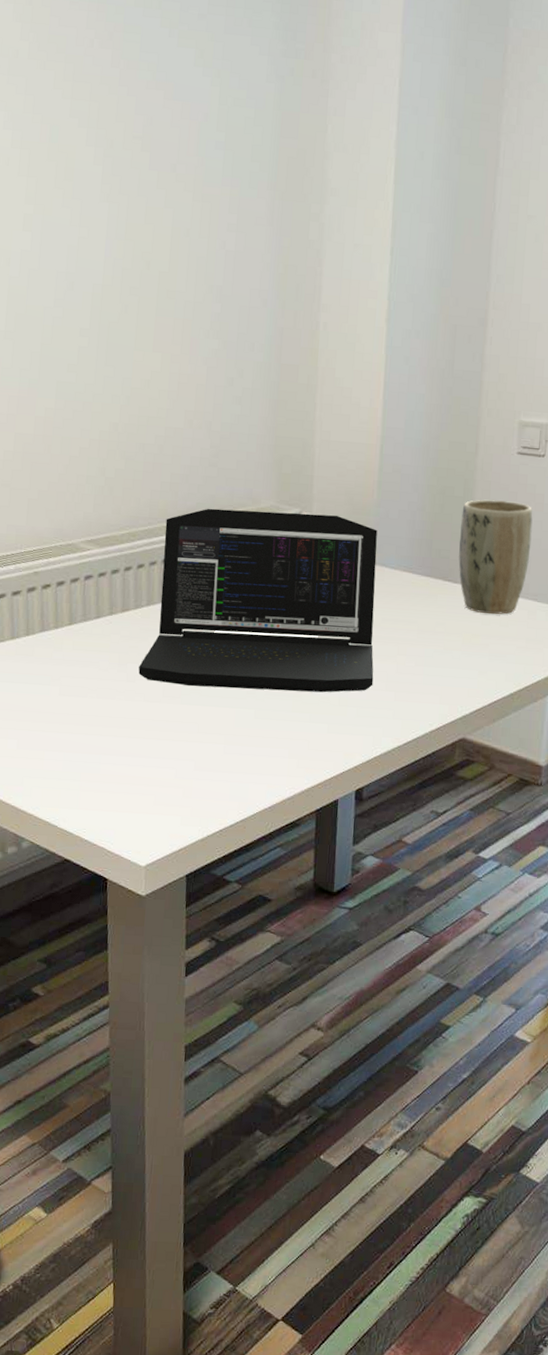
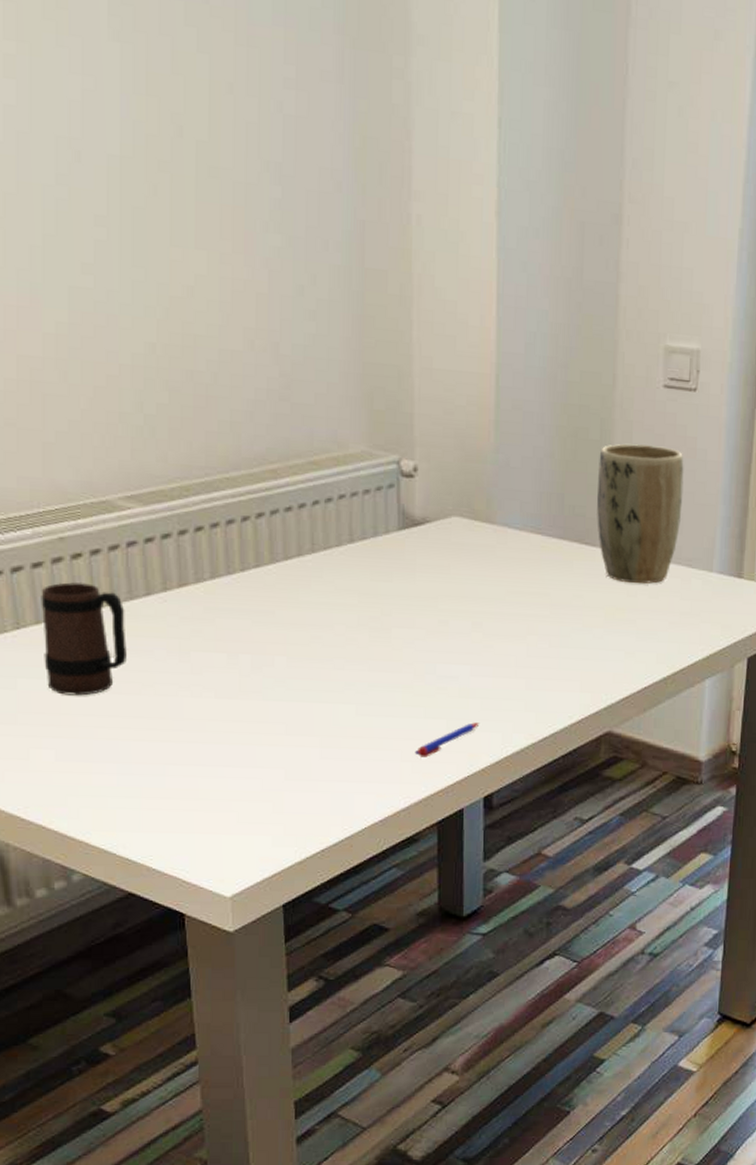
mug: none [15,606,80,697] -> present [41,581,127,696]
laptop: present [138,508,378,693] -> none [206,454,500,682]
pen: none [300,727,355,755] -> present [415,722,480,758]

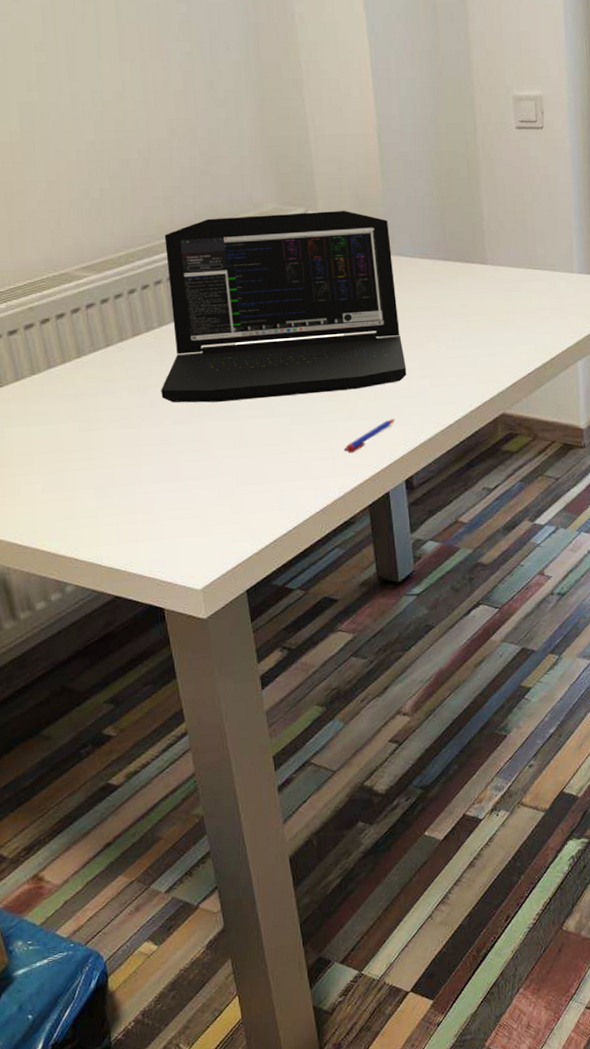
mug: present [41,581,127,696] -> none [18,342,95,437]
laptop: none [206,454,500,682] -> present [161,211,407,403]
plant pot: present [596,443,684,584] -> none [469,176,543,290]

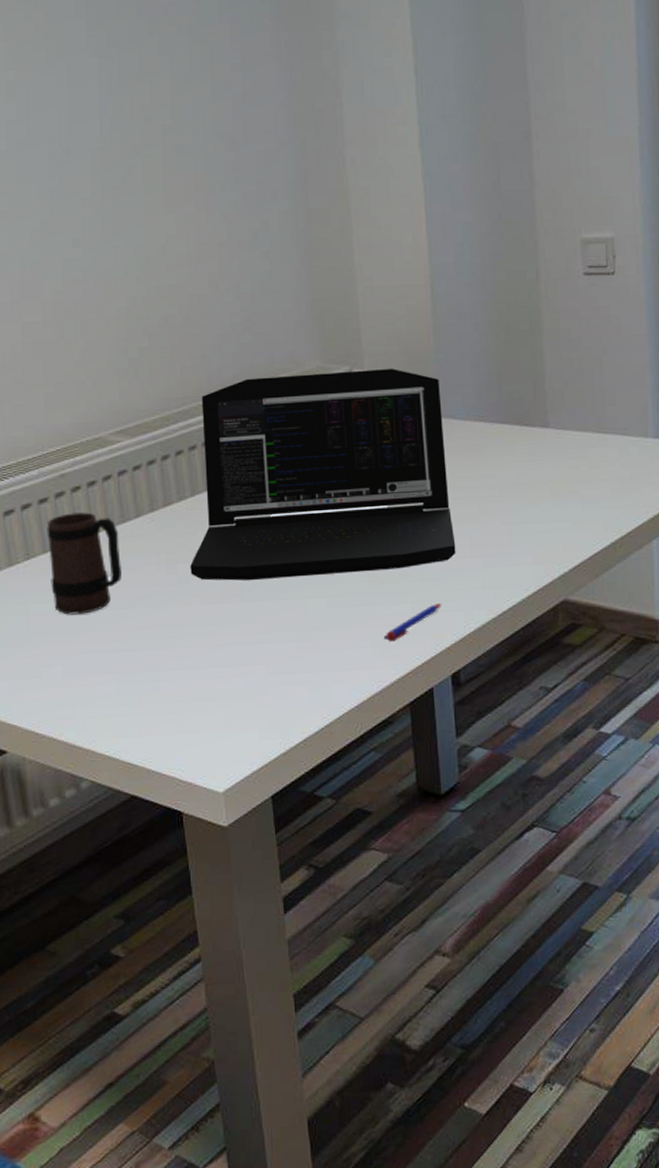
mug: none [18,342,95,437] -> present [47,511,122,615]

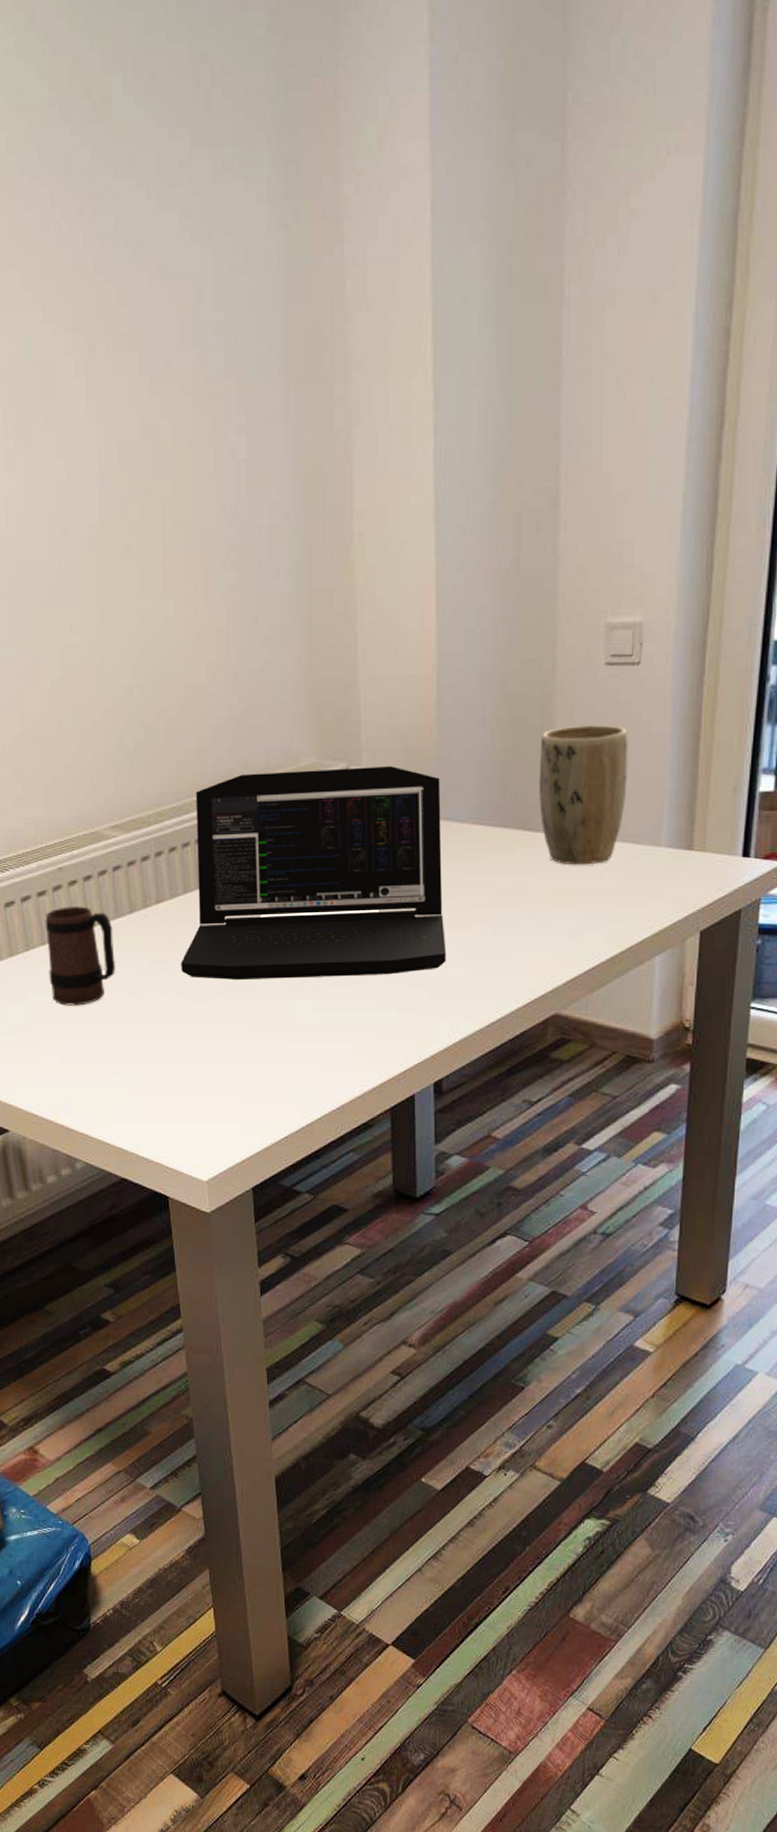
pen: present [383,603,442,642] -> none [368,1011,429,1047]
plant pot: none [530,328,613,457] -> present [538,725,628,865]

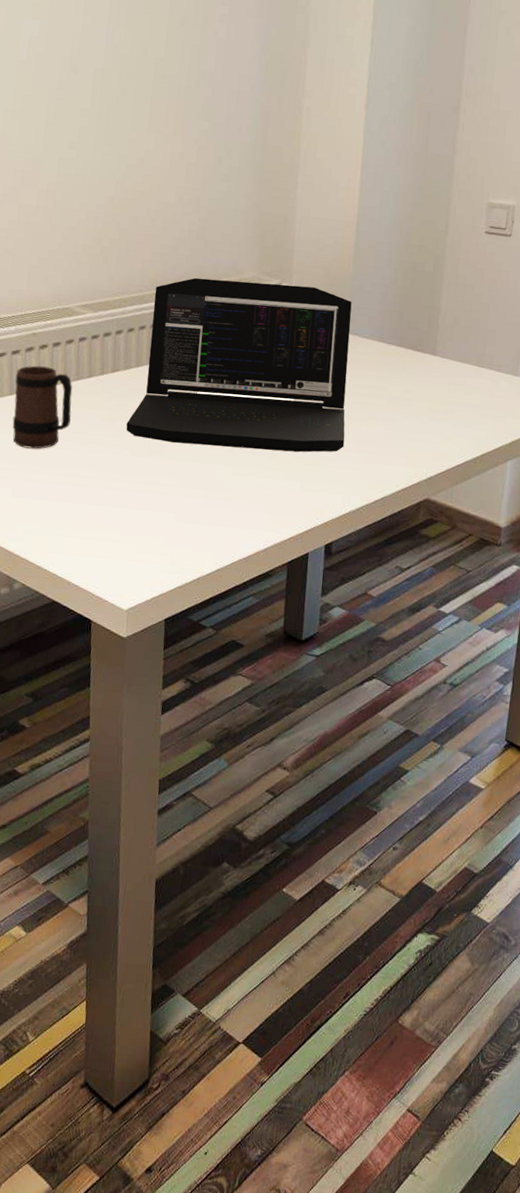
plant pot: present [538,725,628,865] -> none [427,275,499,384]

